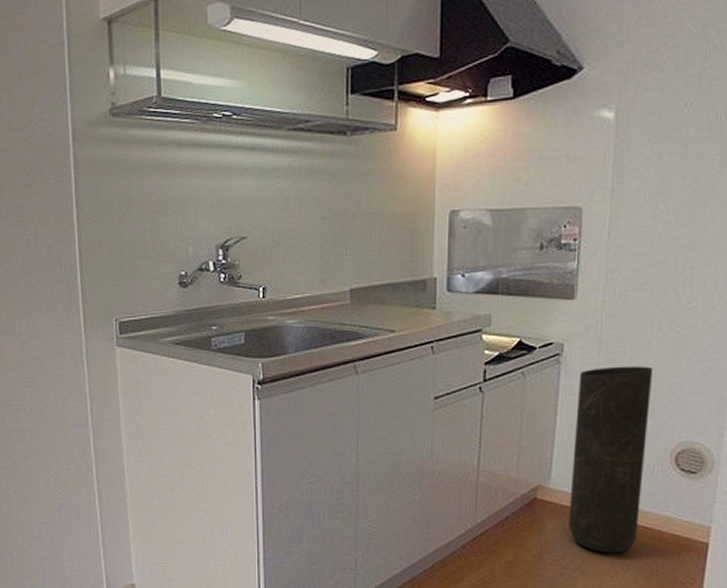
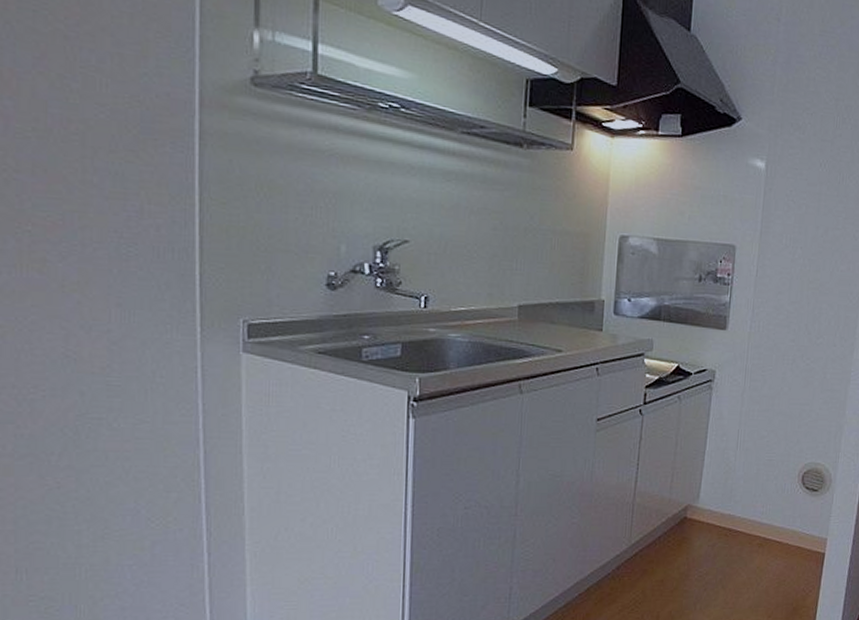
trash can: present [568,366,654,554] -> none [713,393,788,567]

